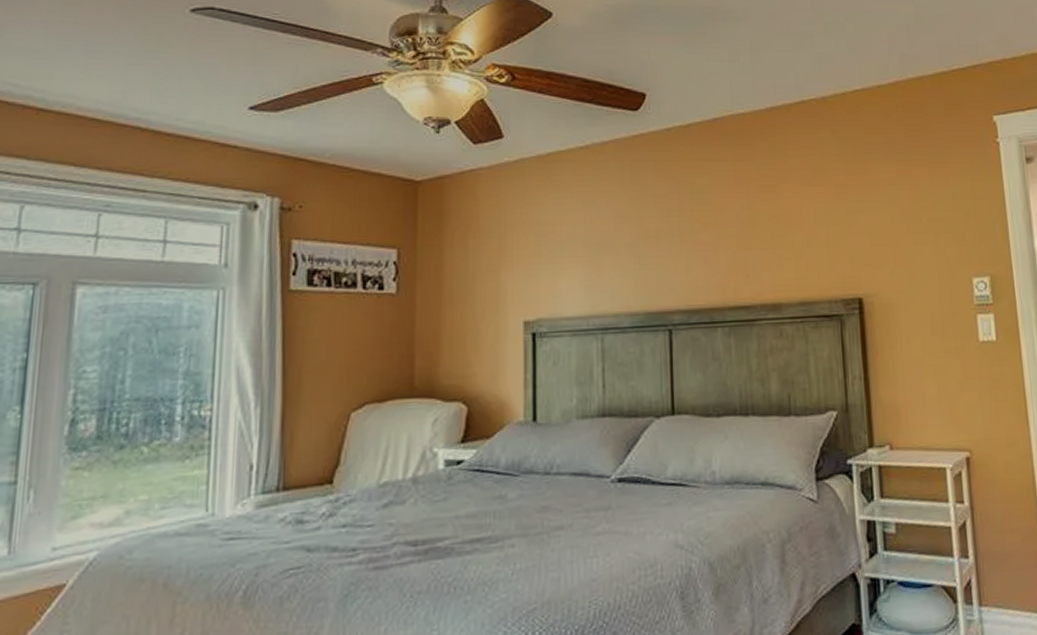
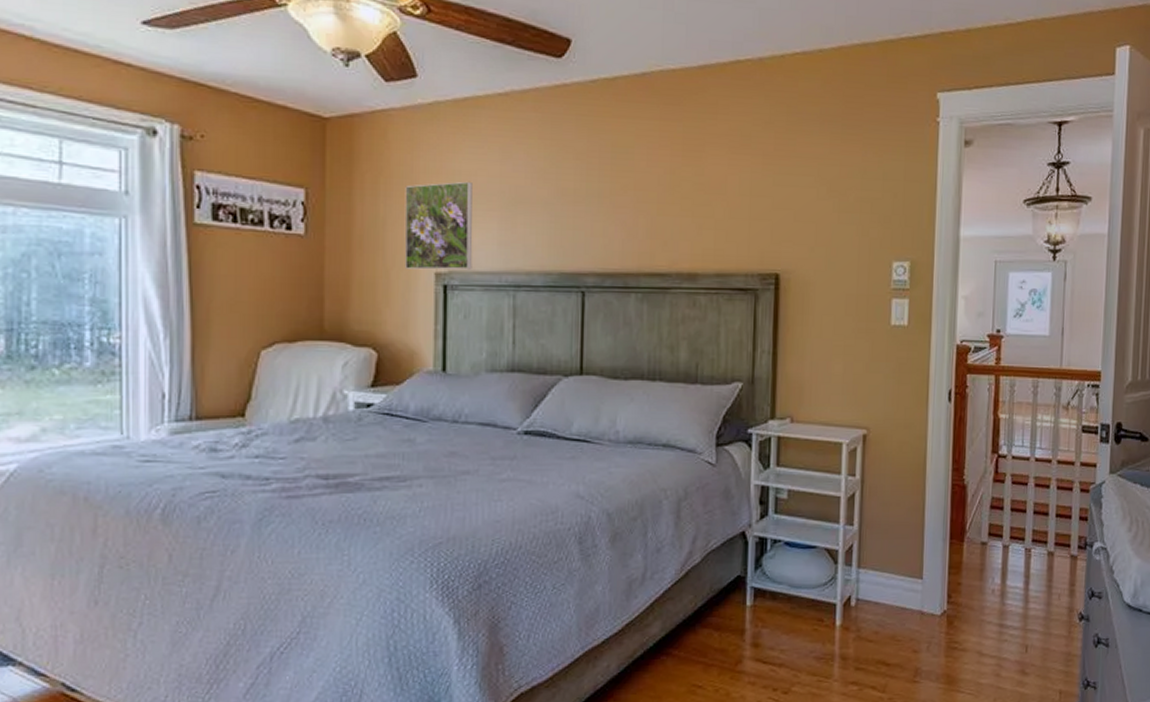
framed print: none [493,230,560,320] -> present [404,181,473,270]

